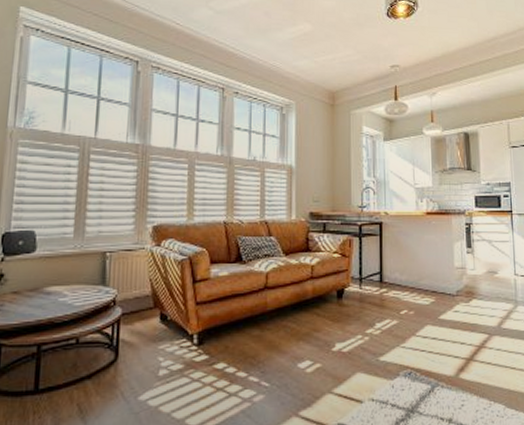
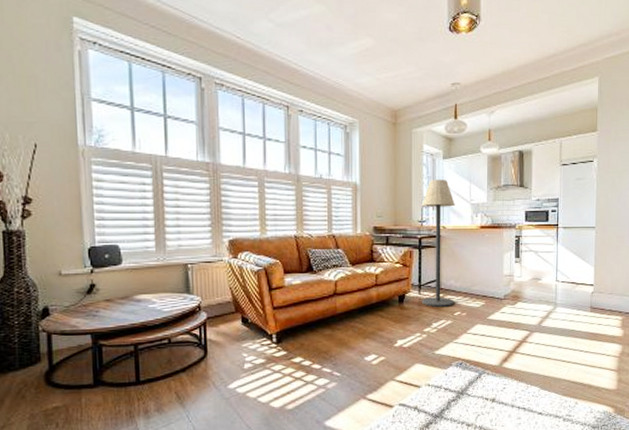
floor lamp: none [361,161,400,304] -> present [421,179,455,307]

